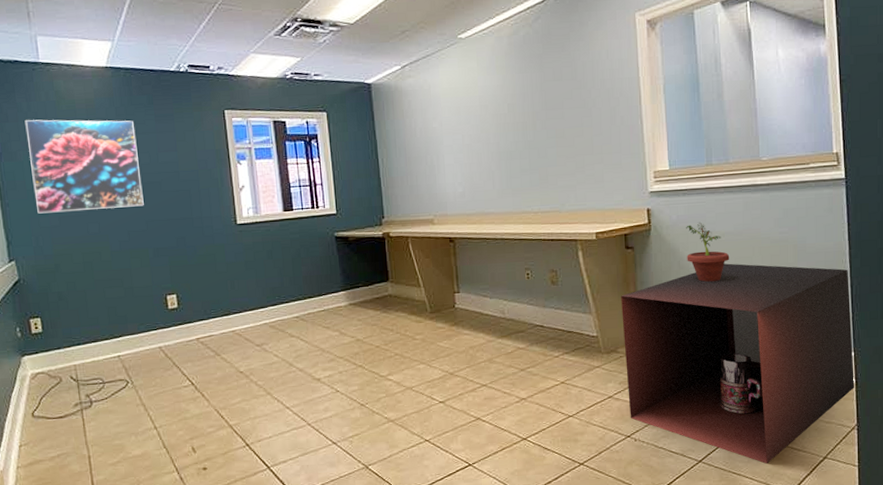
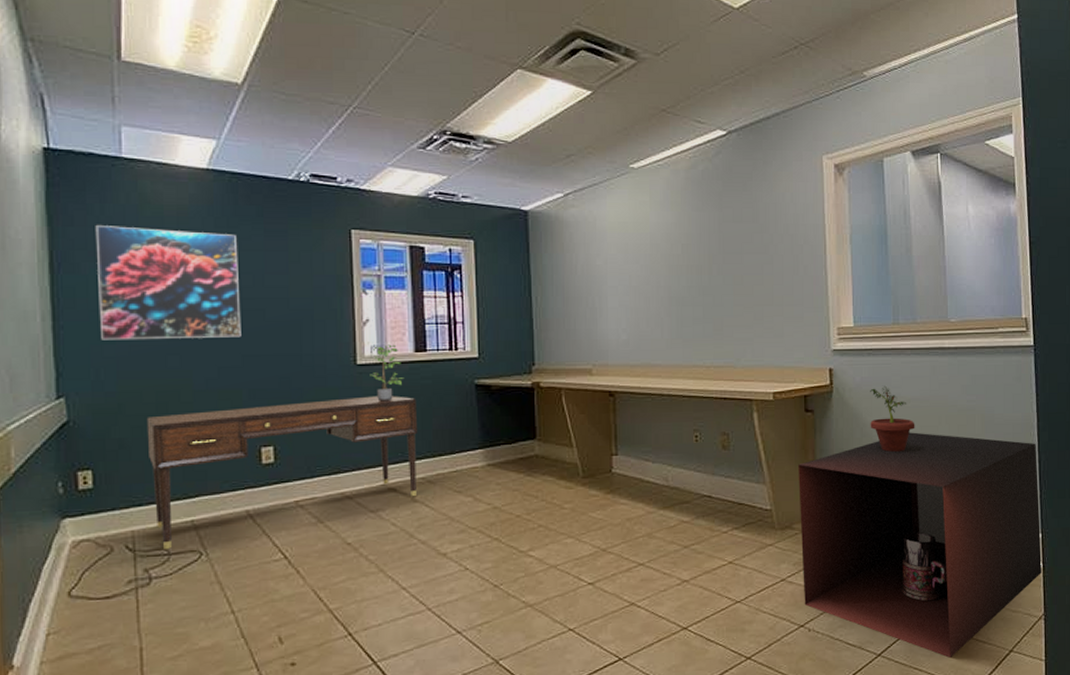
desk: none [77,249,293,379] -> present [146,396,418,549]
potted plant: none [248,206,277,254] -> present [370,344,405,402]

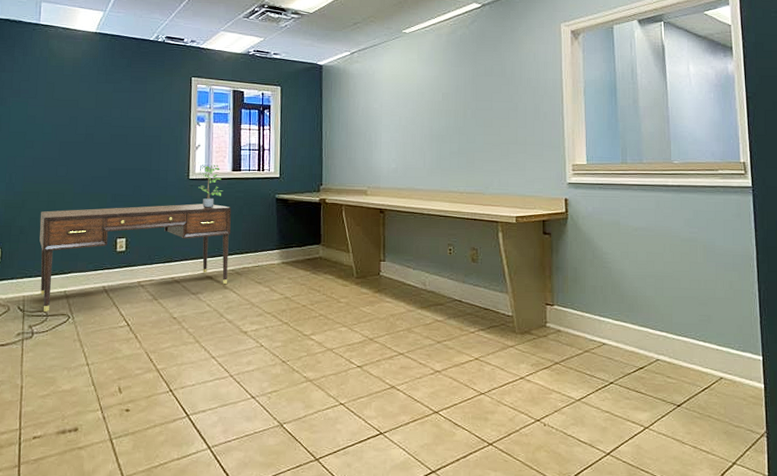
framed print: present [95,226,241,340] -> none [15,72,112,155]
storage cabinet: present [798,432,1042,658] -> none [537,257,763,463]
potted plant: present [870,385,915,452] -> none [601,215,642,273]

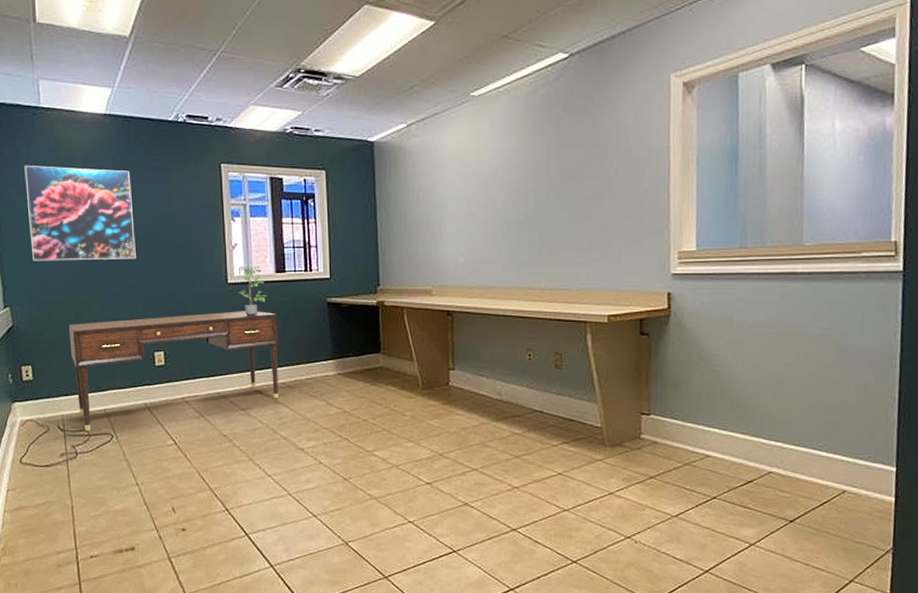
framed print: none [15,72,112,155] -> present [24,166,136,261]

